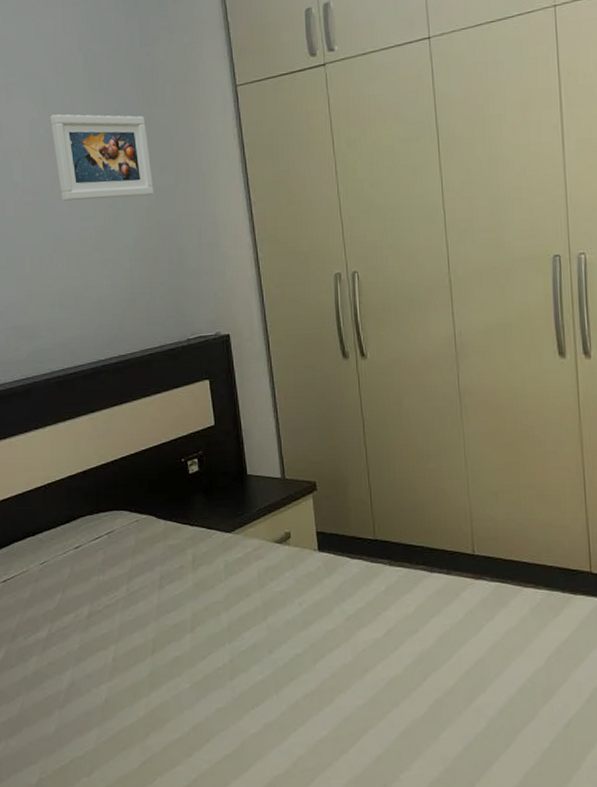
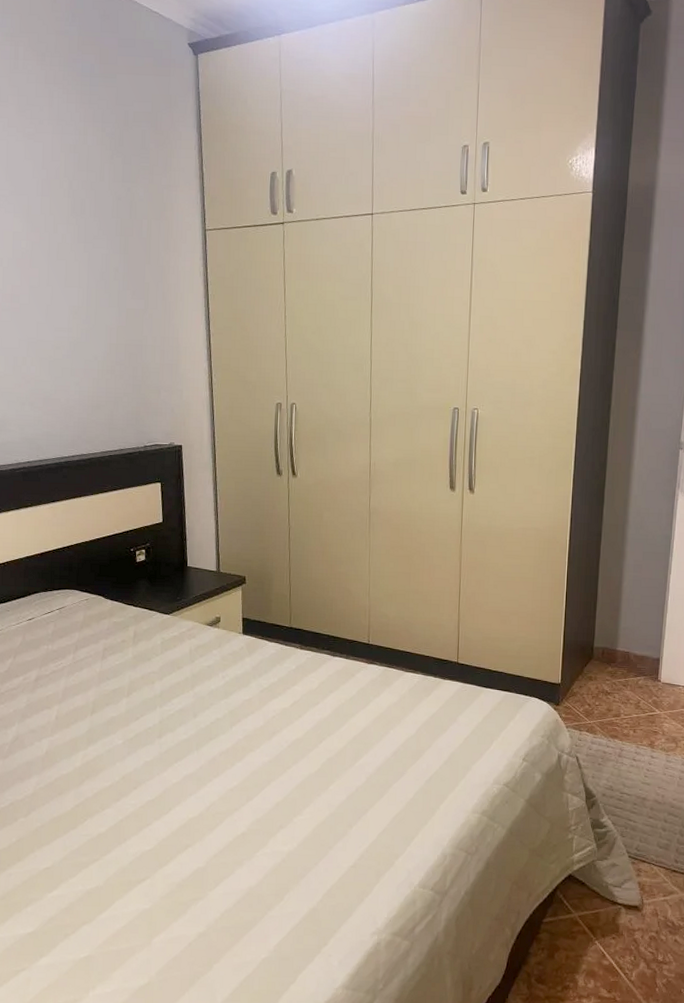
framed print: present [50,114,154,201] -> none [33,231,125,316]

